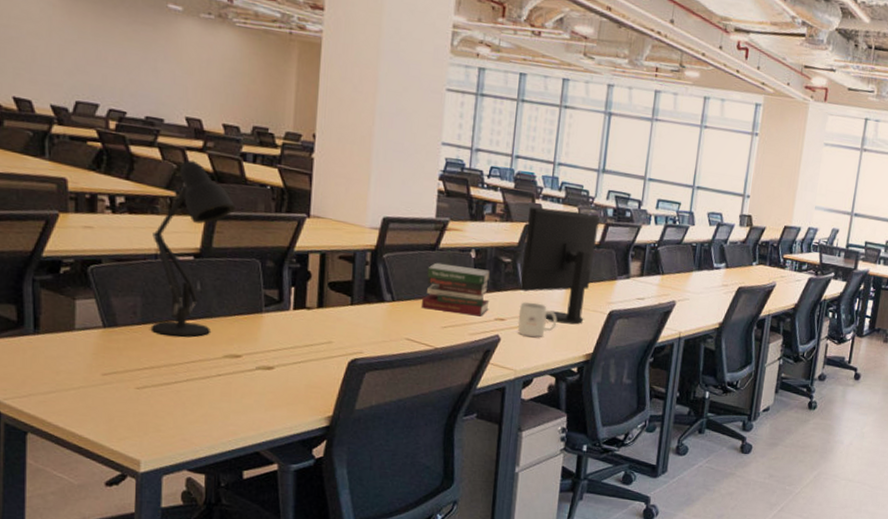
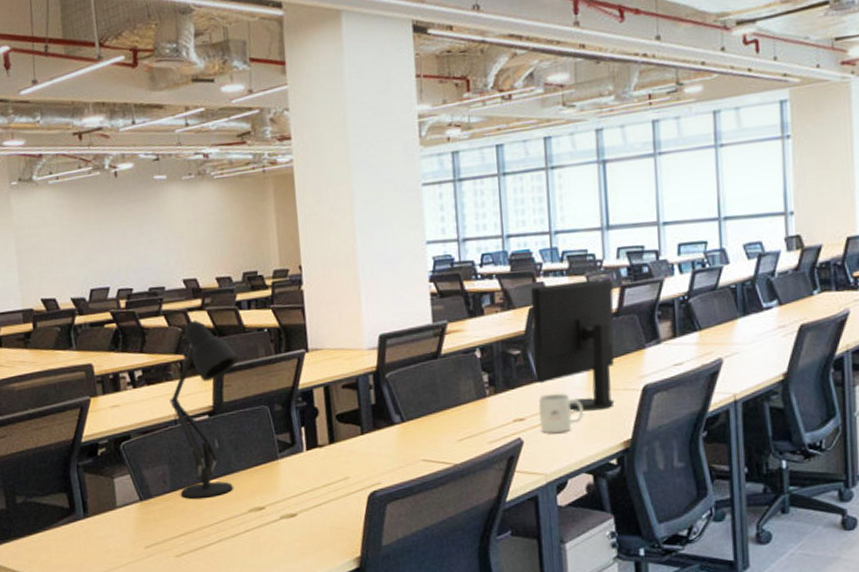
books: present [422,262,490,317] -> none [432,367,505,424]

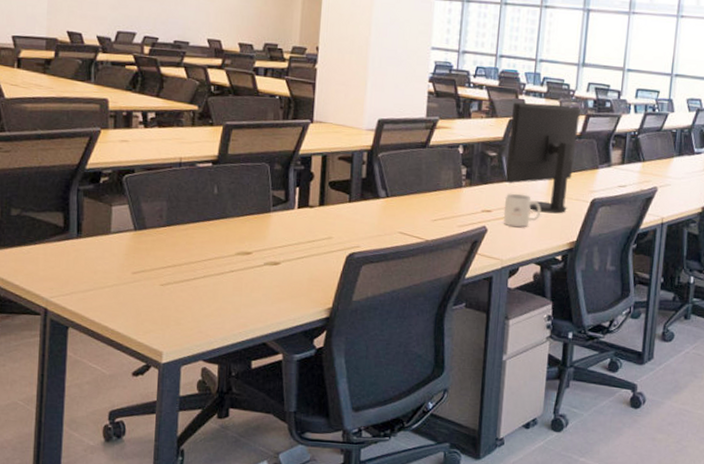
desk lamp: present [170,320,239,499] -> none [174,76,248,237]

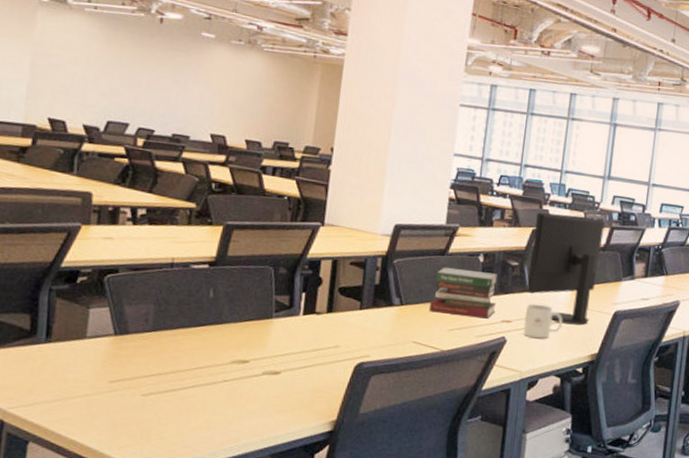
books: none [414,159,477,209] -> present [429,267,497,319]

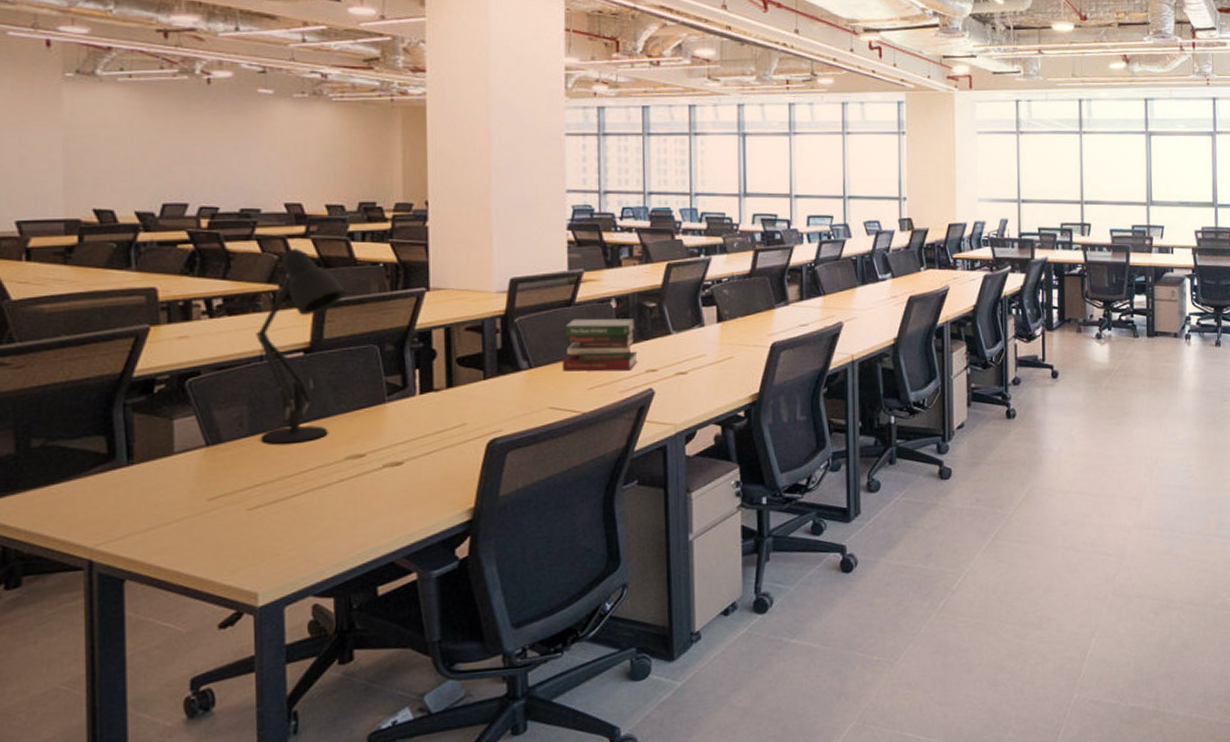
desk lamp: none [161,173,253,344] -> present [256,248,346,444]
mug: present [523,304,563,339] -> none [671,346,715,386]
computer monitor: present [526,212,605,324] -> none [668,243,748,364]

